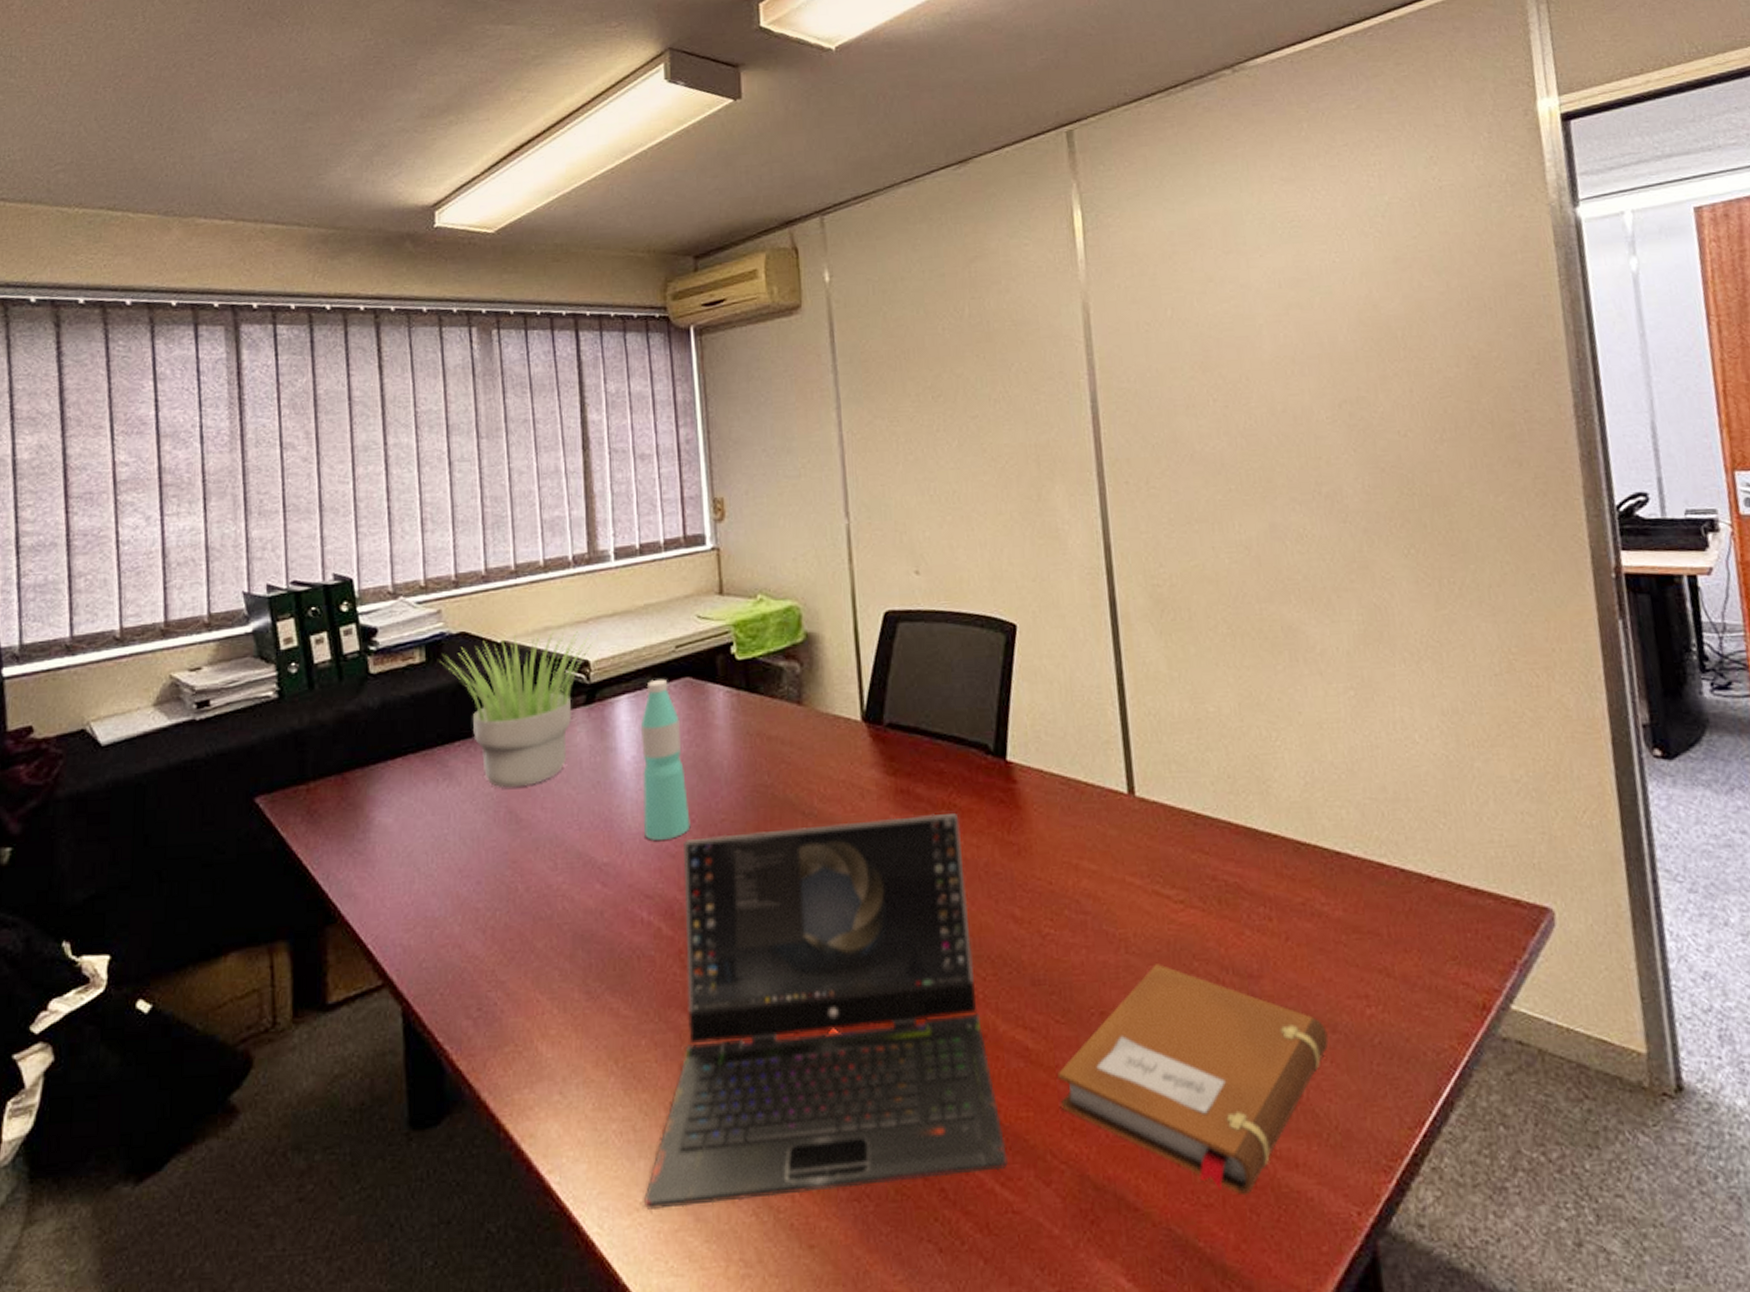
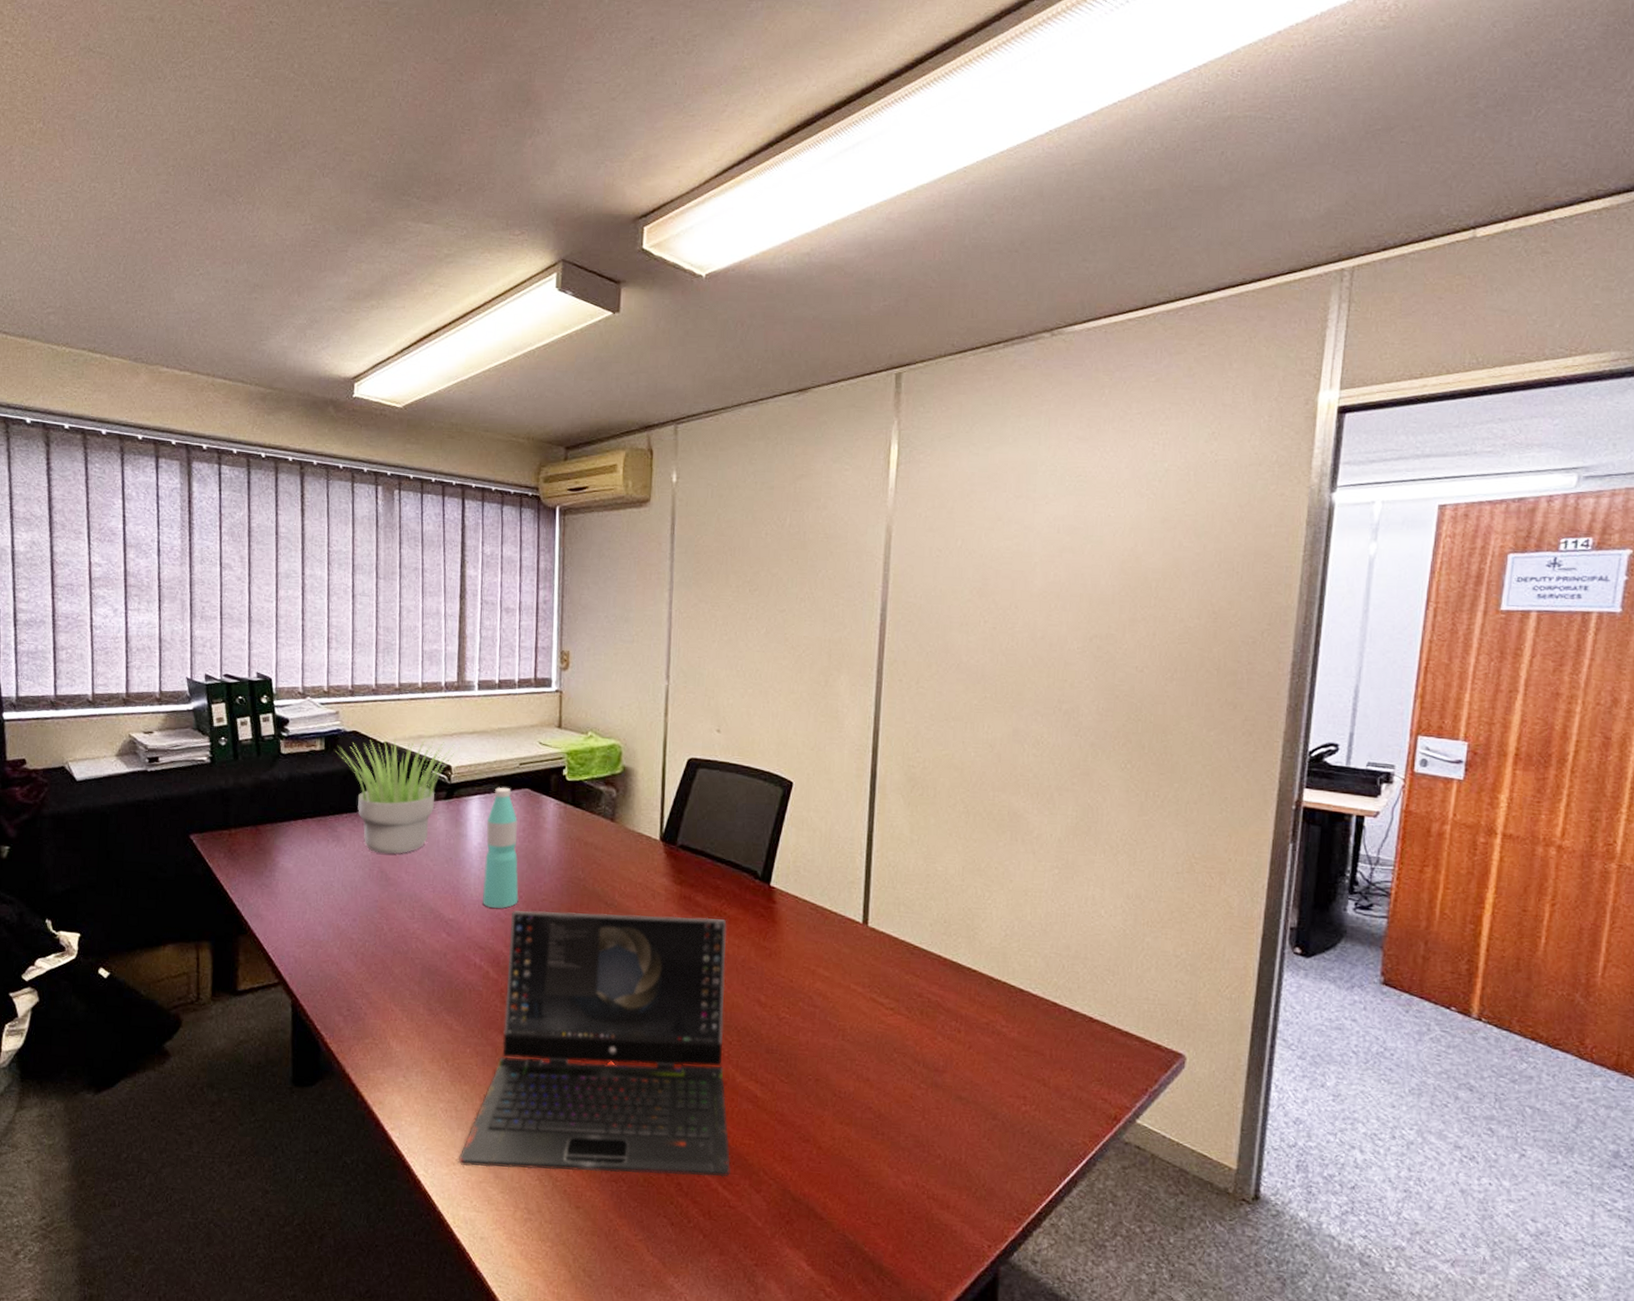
notebook: present [1057,964,1329,1196] -> none [775,1051,989,1221]

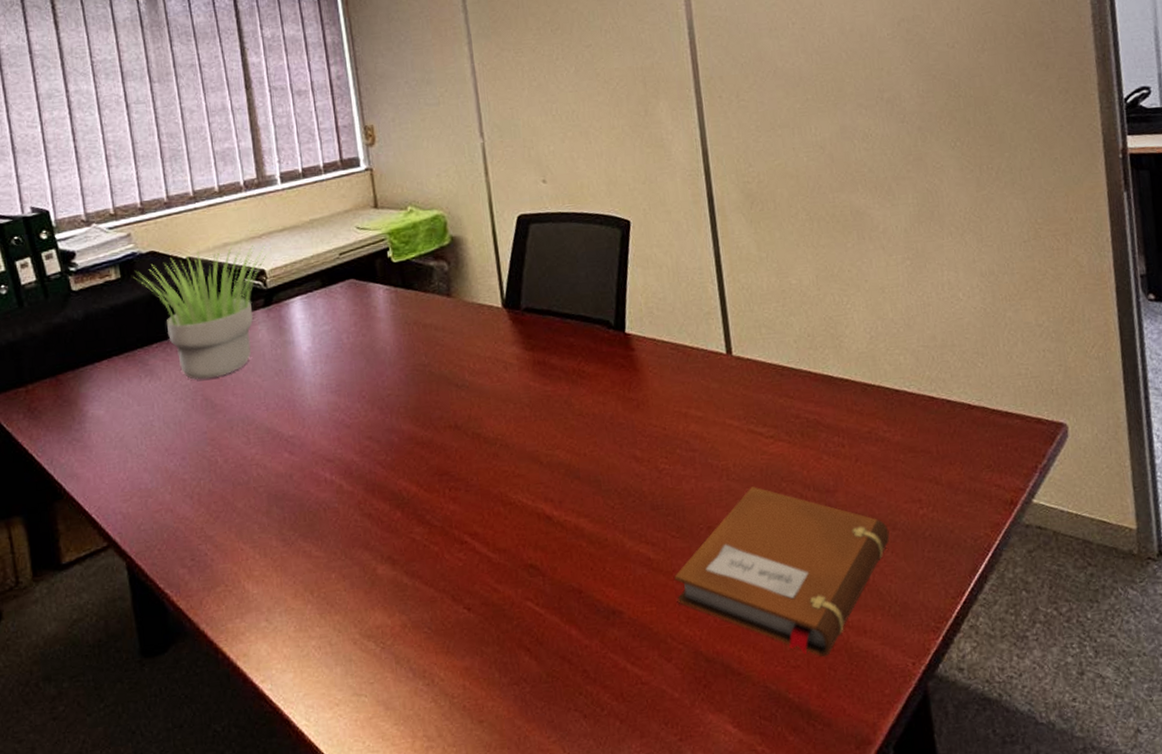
laptop computer: present [458,909,731,1177] -> none [342,377,637,705]
water bottle: present [482,787,519,908] -> none [313,281,362,415]
notebook: none [775,1051,989,1221] -> present [674,486,890,657]

